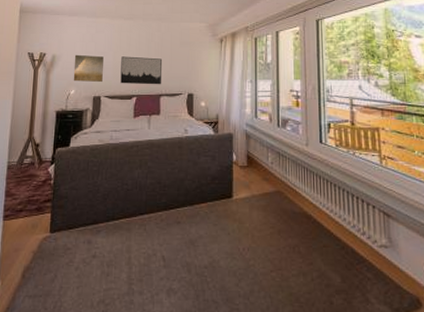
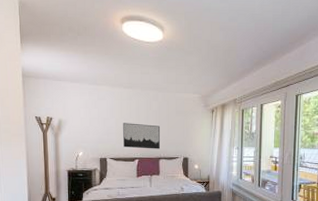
wall art: present [73,54,104,83] -> none [79,119,107,146]

